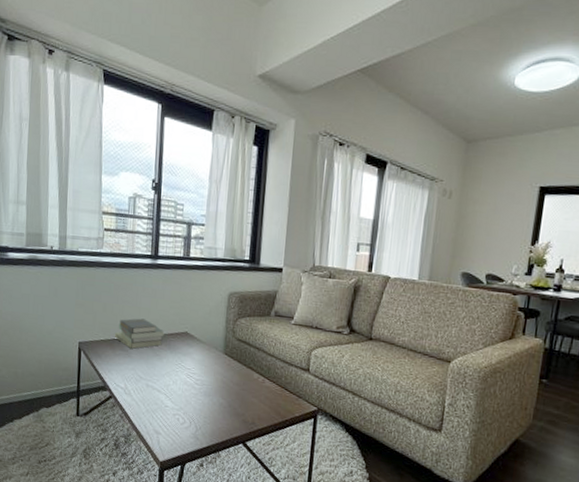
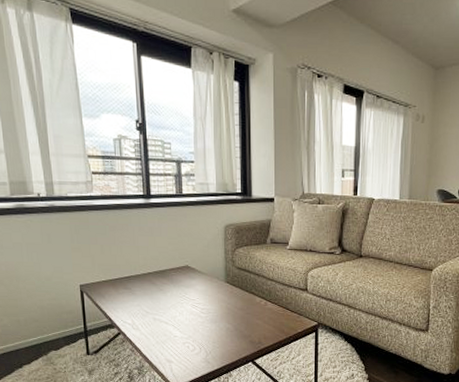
books: present [114,318,164,349] -> none [115,257,166,286]

